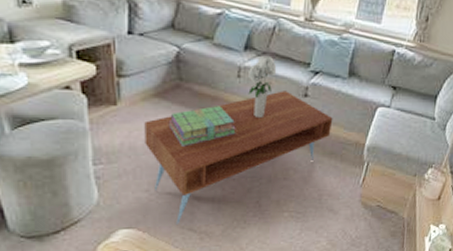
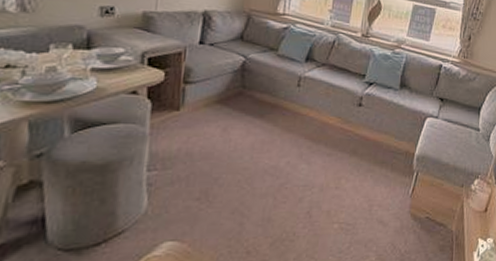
coffee table: present [144,91,333,226] -> none [202,100,385,238]
stack of books: present [168,106,236,147] -> none [227,113,293,153]
bouquet: present [248,56,277,119] -> none [306,67,335,127]

